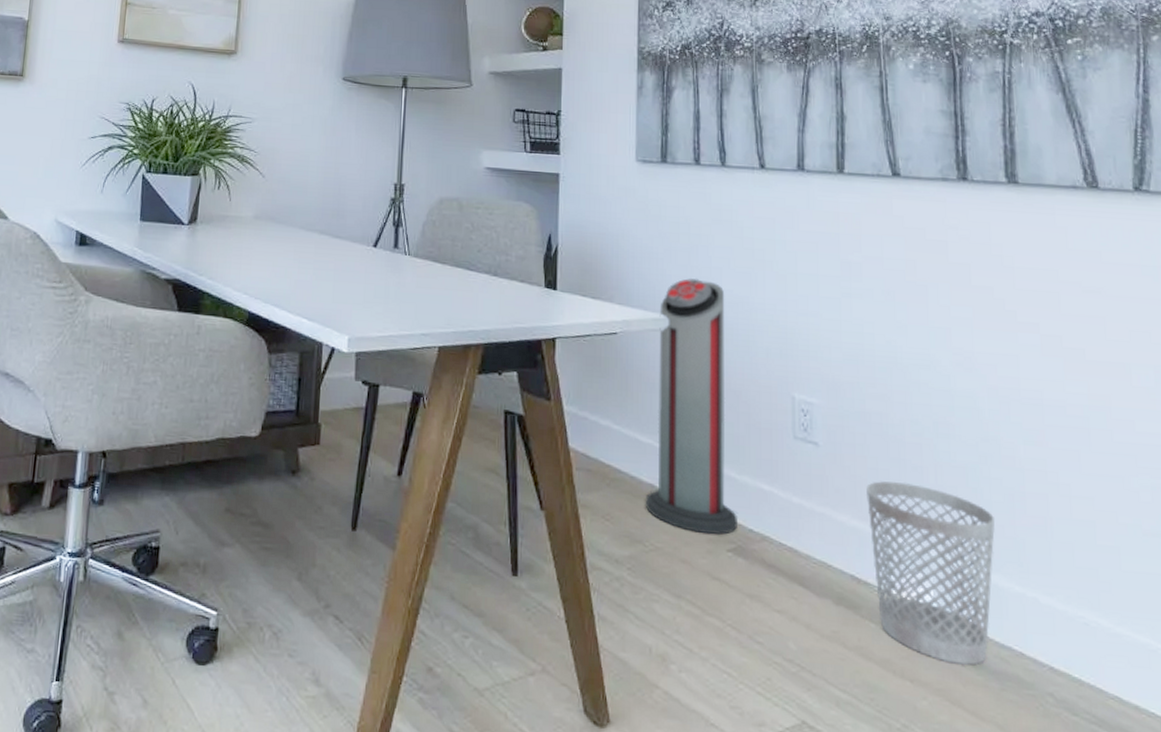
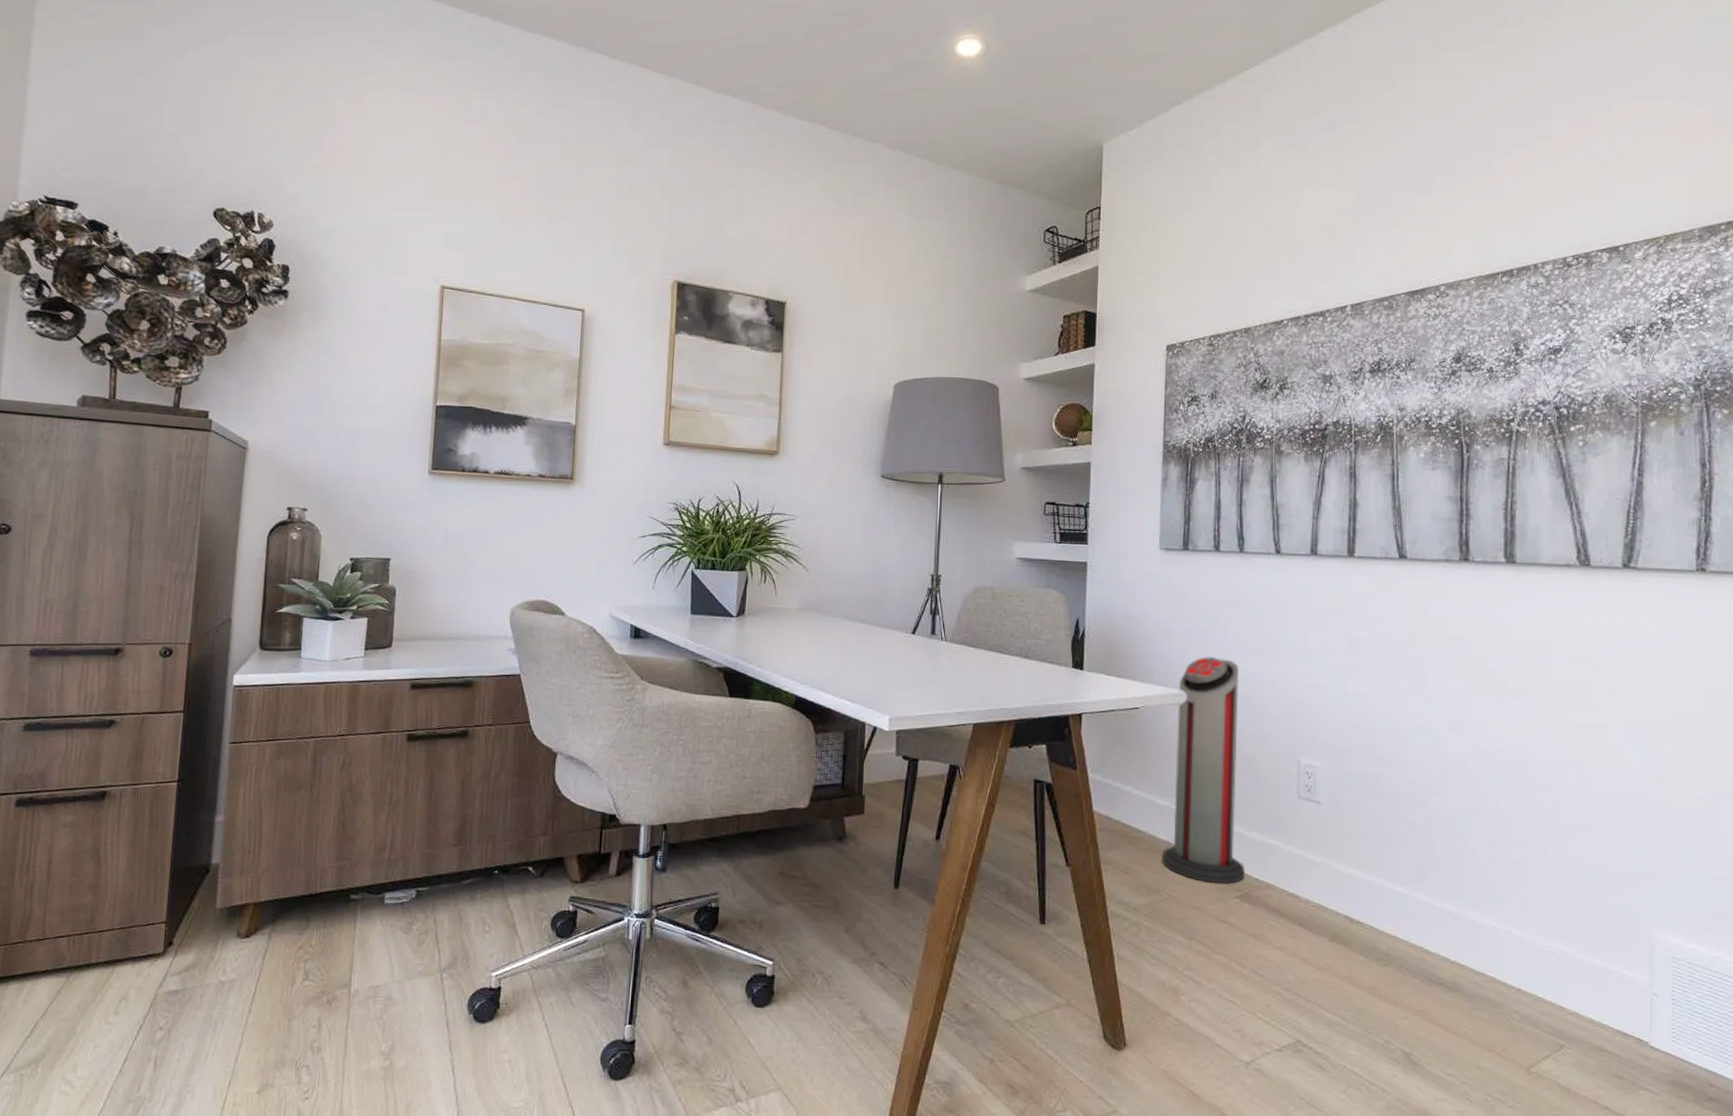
wastebasket: present [866,481,996,666] -> none [1362,834,1477,990]

